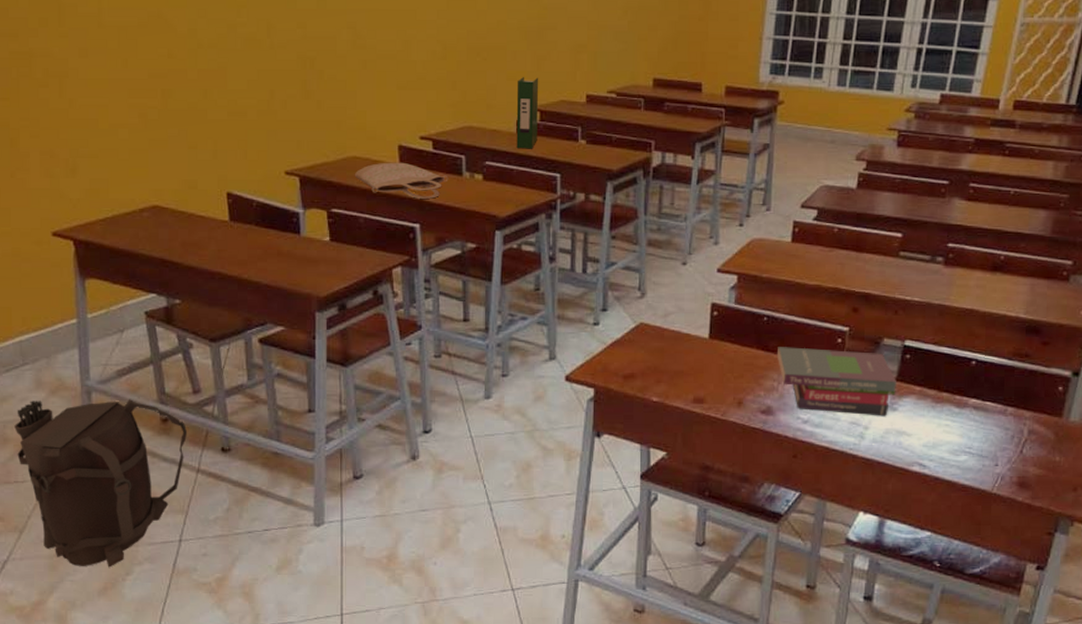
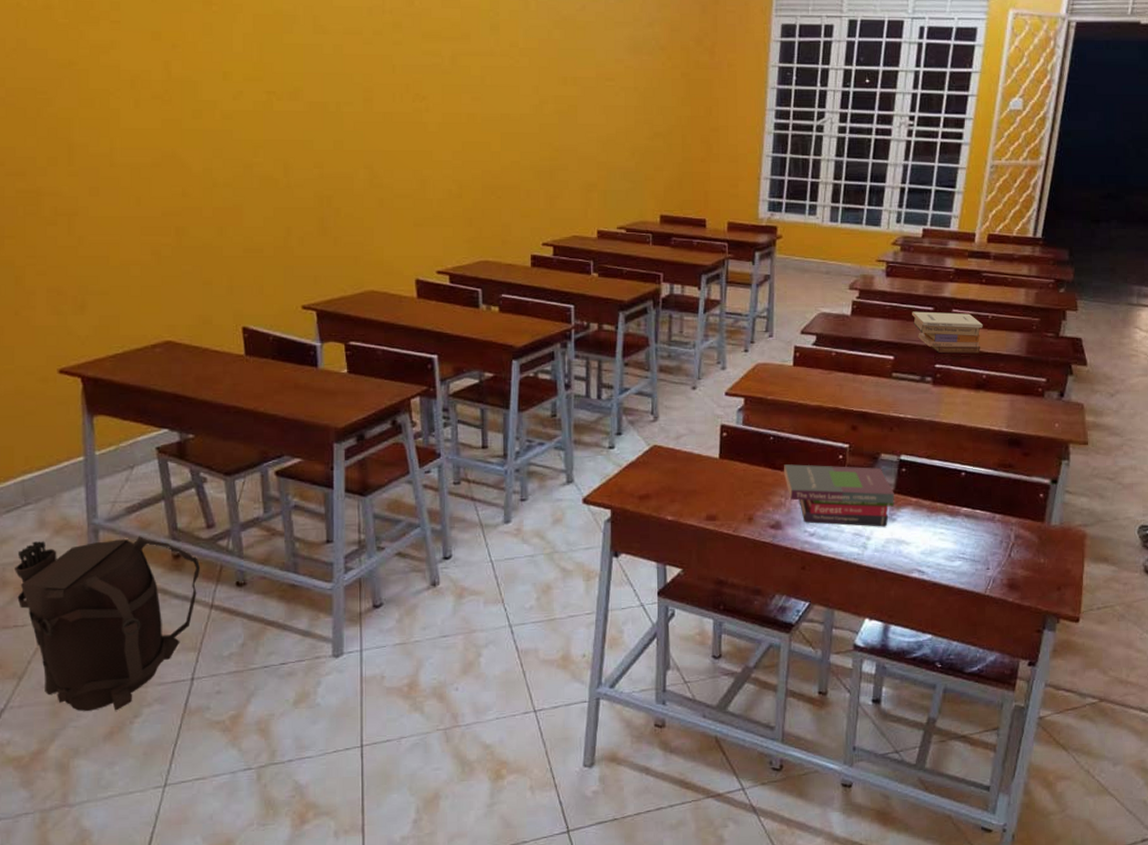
shopping bag: present [354,162,449,199] -> none [372,296,466,330]
binder: present [516,77,539,149] -> none [530,214,552,282]
books: none [924,185,1004,232] -> present [912,311,983,354]

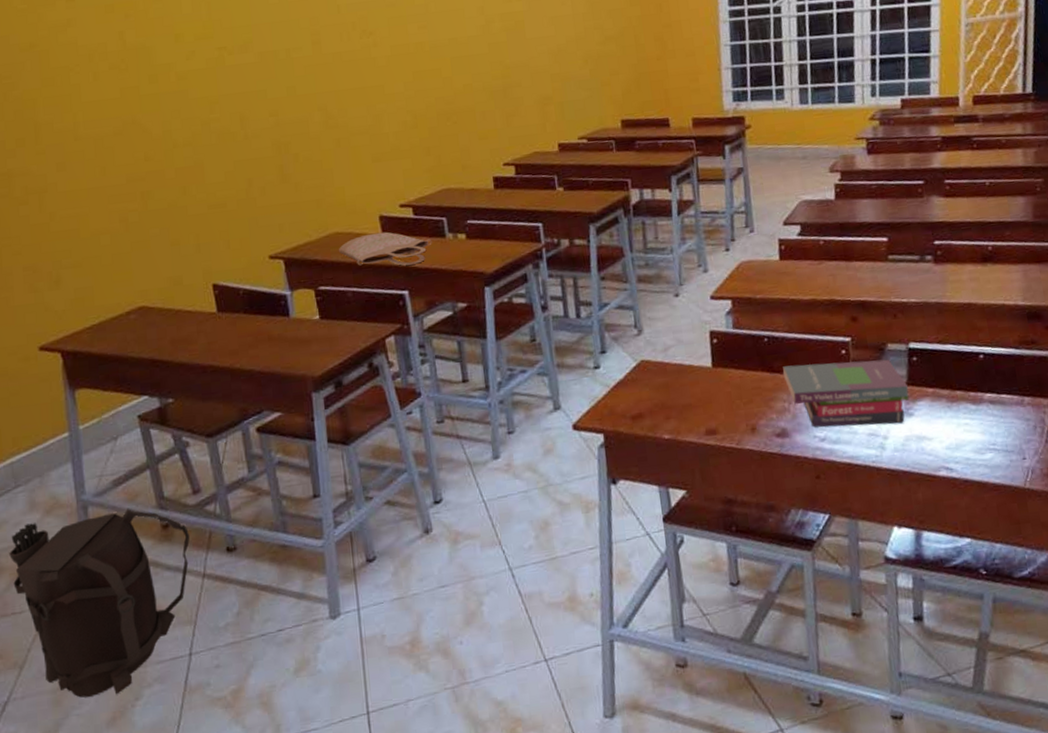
shopping bag: none [372,296,466,330] -> present [338,232,432,266]
books: present [912,311,983,354] -> none [901,182,982,228]

